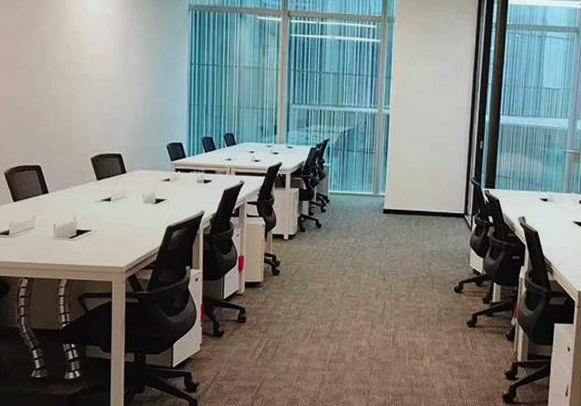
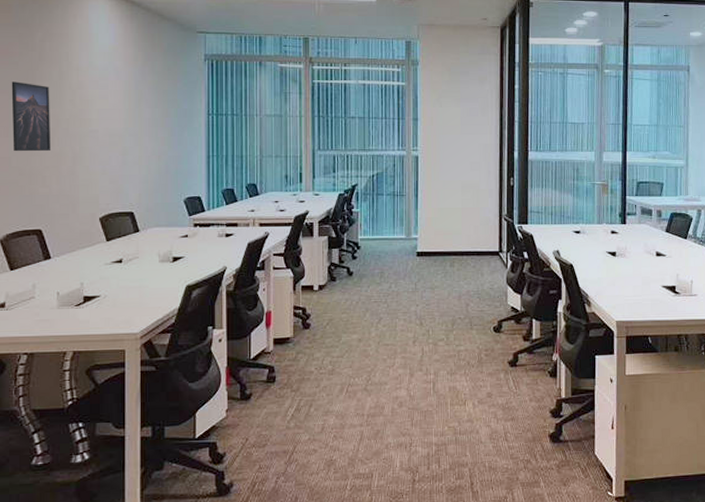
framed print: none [14,25,49,93] -> present [11,81,52,152]

